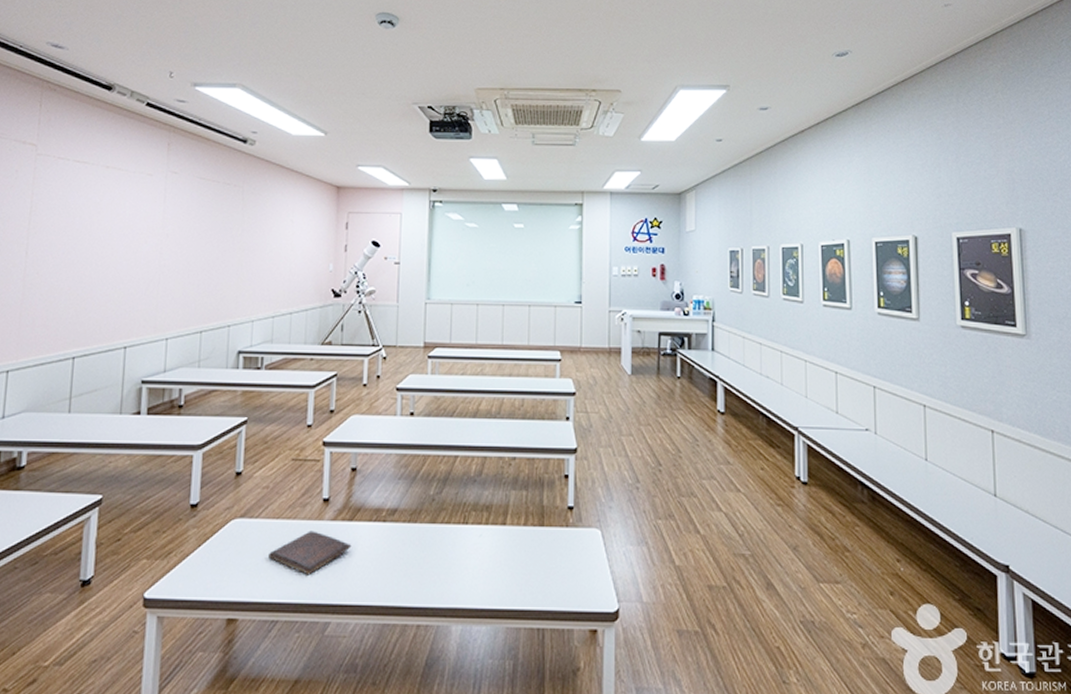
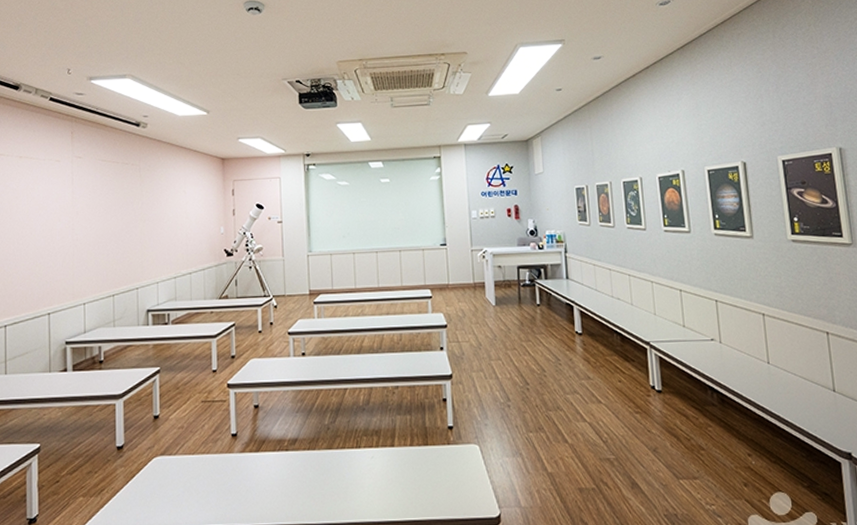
book: present [269,531,352,576] -> none [188,463,260,502]

